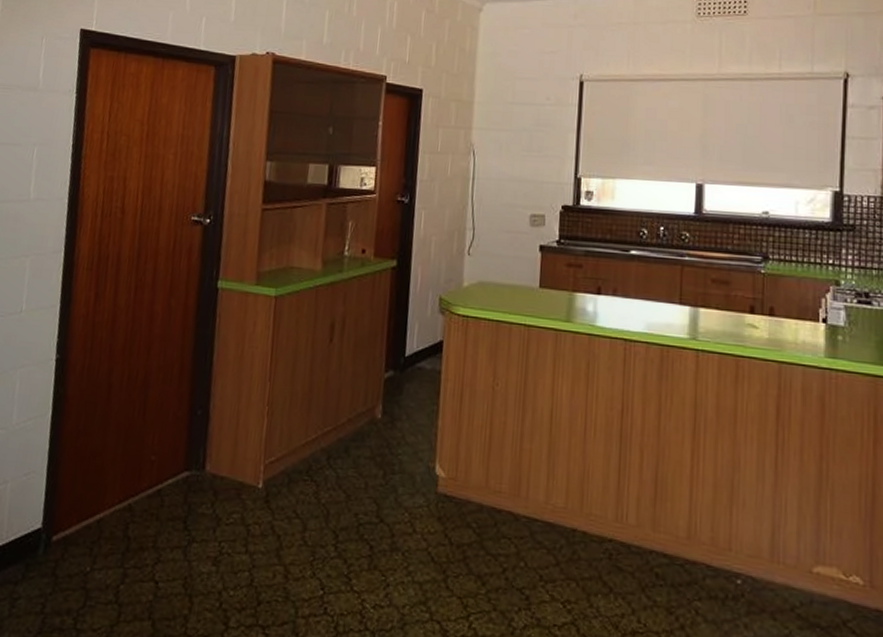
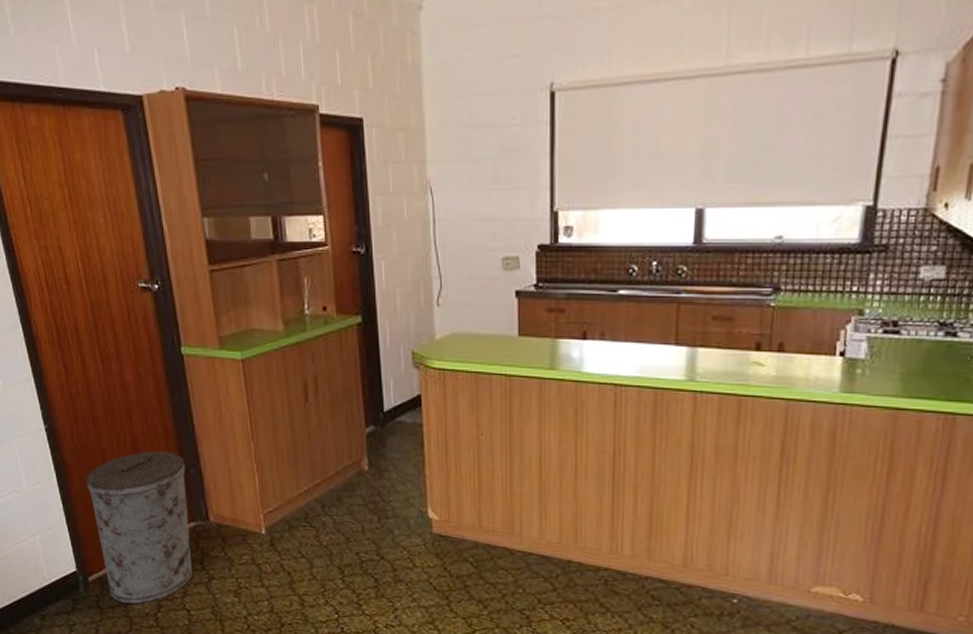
trash can: none [71,388,194,572] -> present [86,451,193,604]

